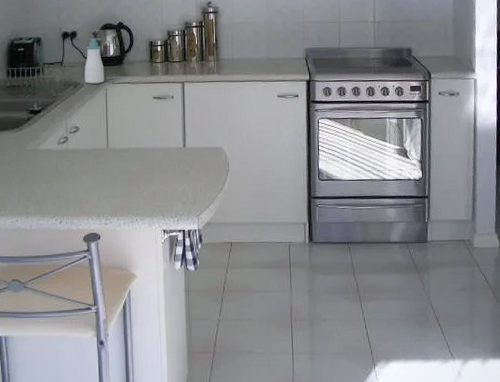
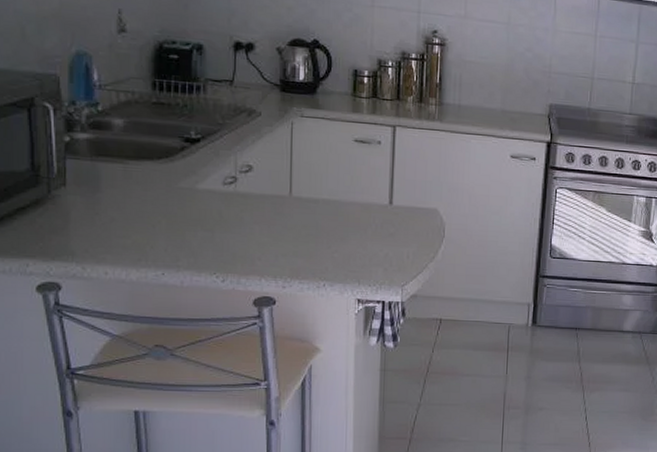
soap bottle: present [84,38,105,84] -> none [263,55,291,115]

